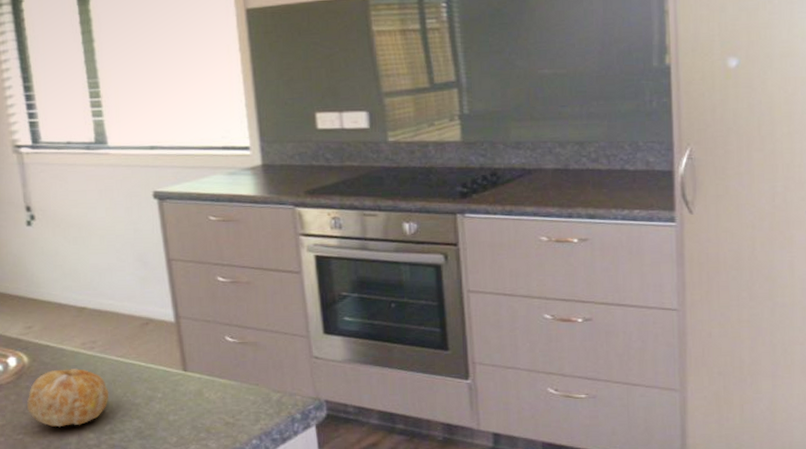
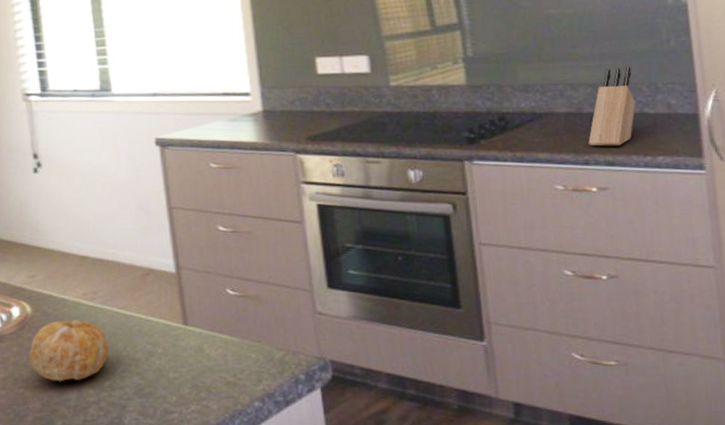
knife block: none [572,125,618,201] -> present [588,65,636,147]

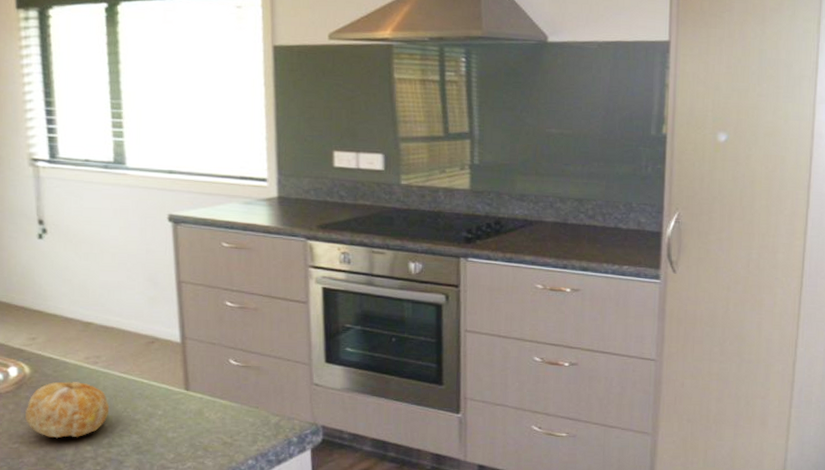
knife block: present [588,65,636,147] -> none [569,185,613,254]

